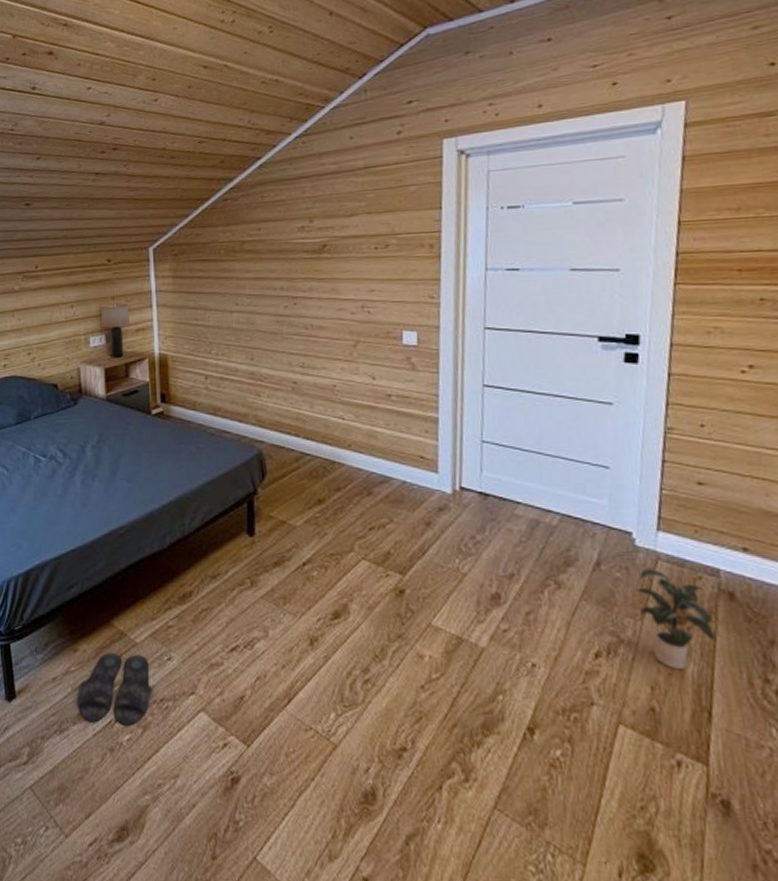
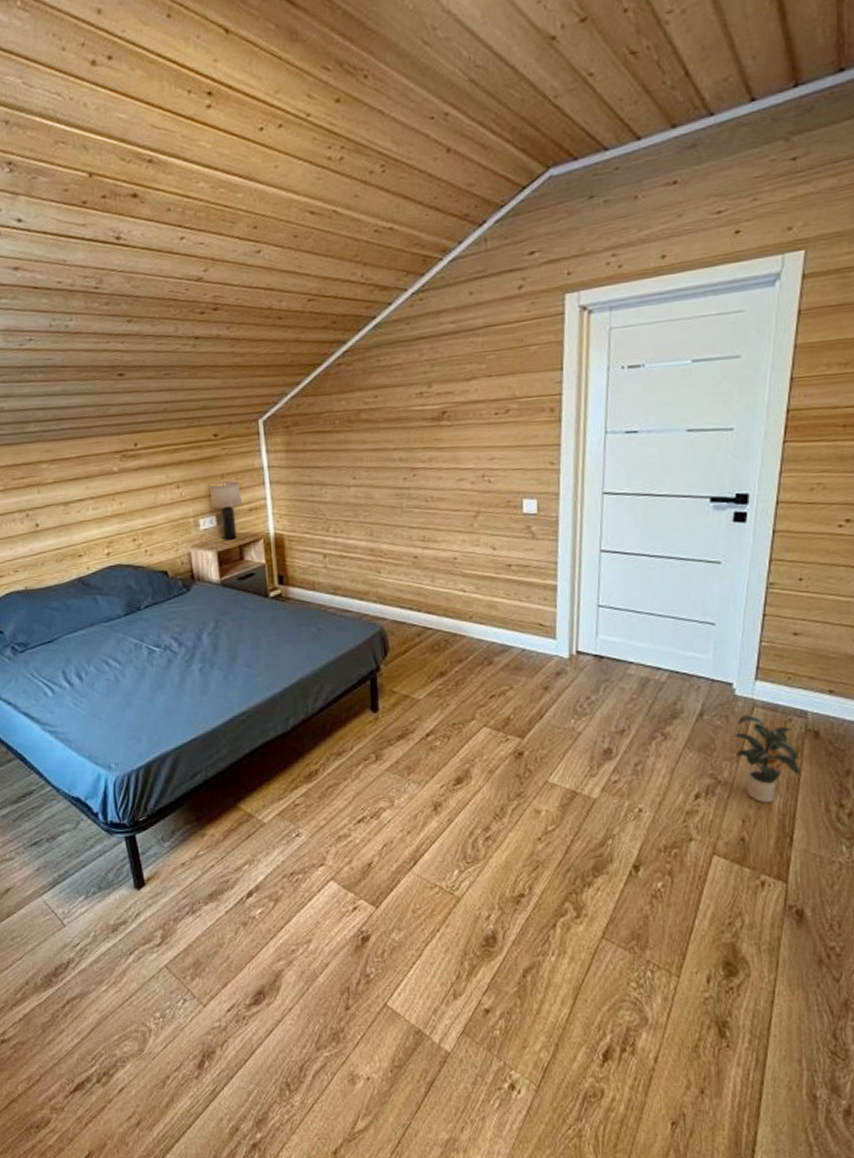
slippers: present [76,652,153,726] -> none [206,834,283,901]

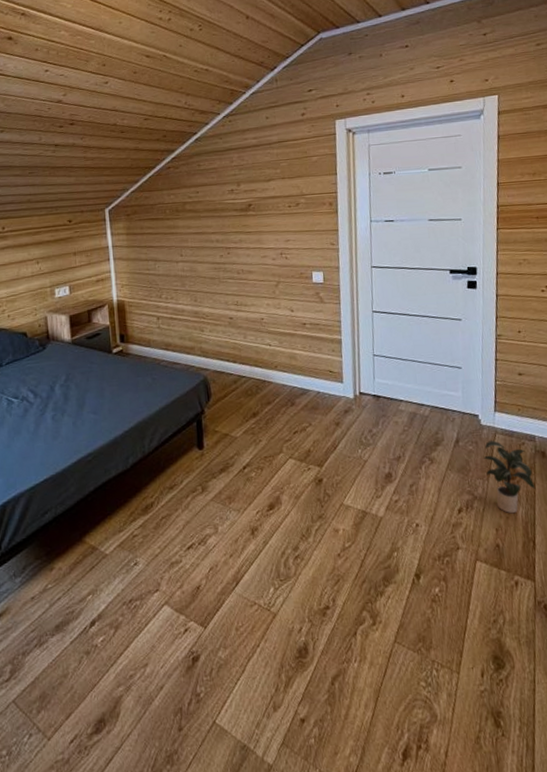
table lamp: present [209,481,243,540] -> none [64,257,92,306]

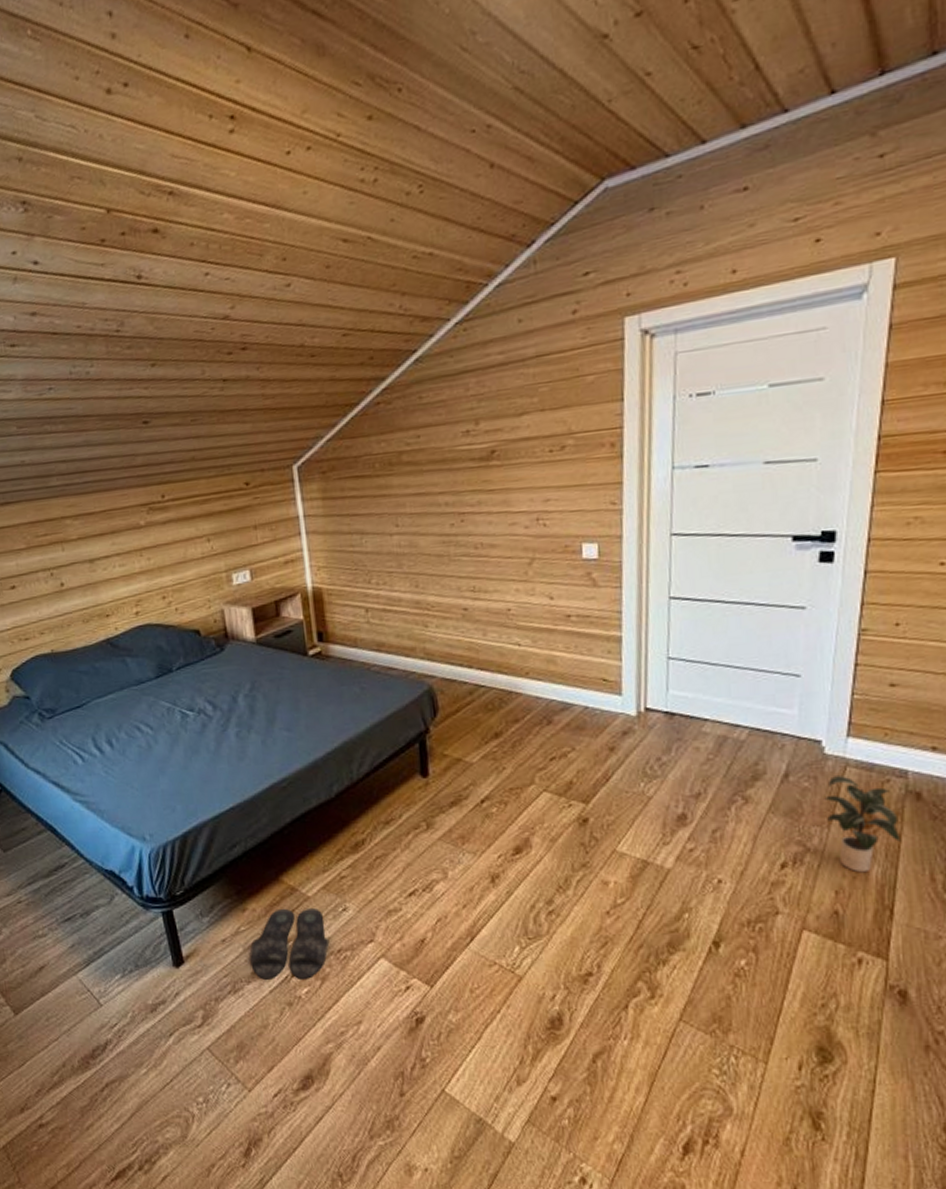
slippers: none [54,564,123,632] -> present [249,908,330,980]

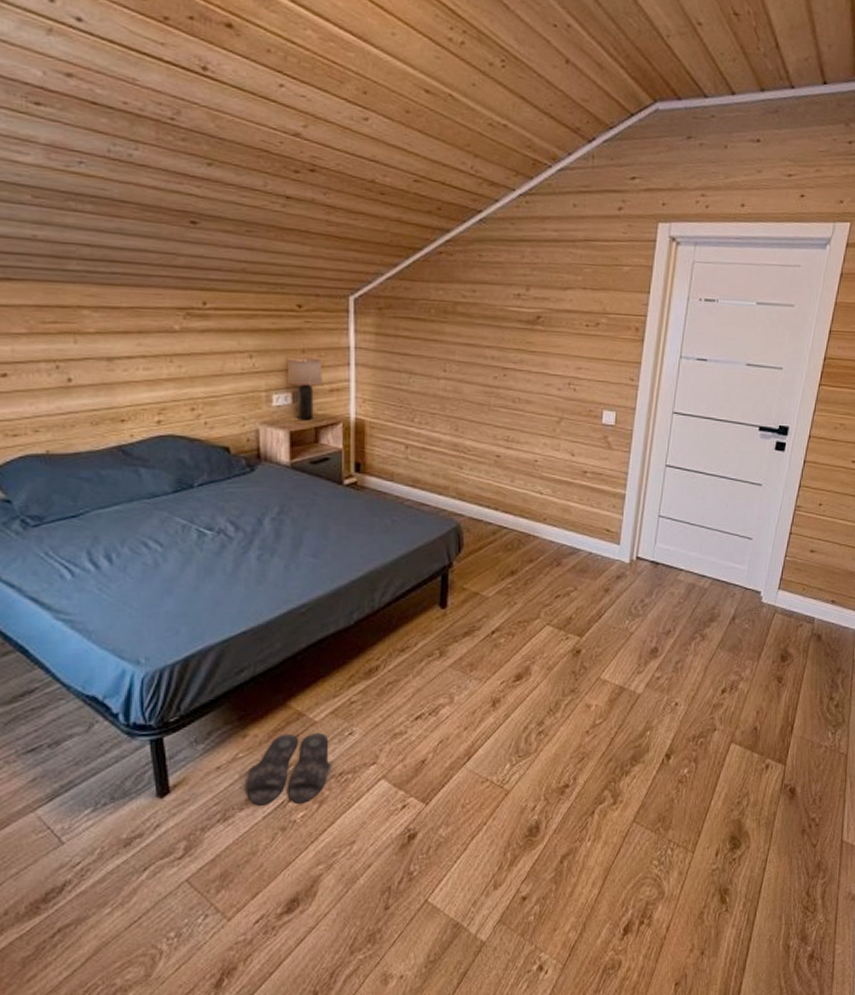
table lamp: none [242,532,278,596] -> present [286,357,324,420]
potted plant: present [824,776,902,873] -> none [757,620,805,697]

